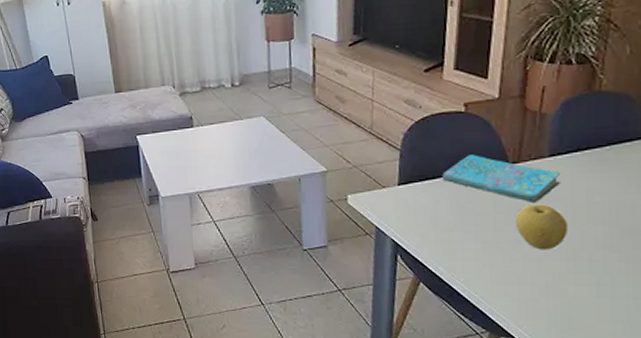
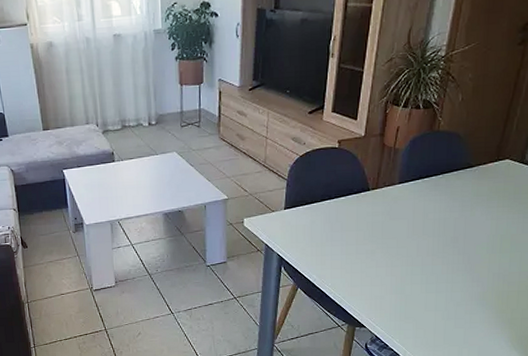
cover: present [442,154,561,204] -> none [318,183,407,222]
fruit: present [515,204,569,250] -> none [371,221,409,258]

